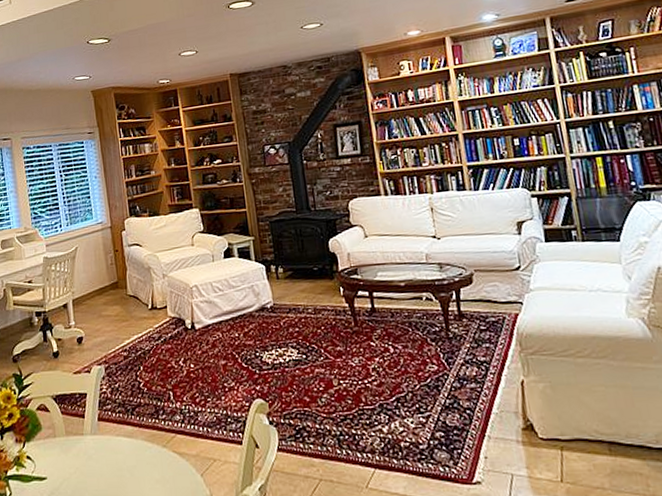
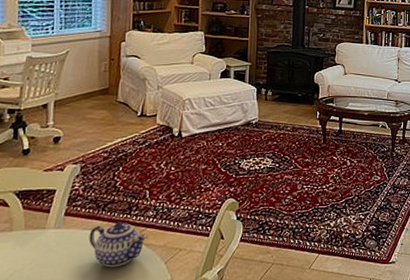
teapot: none [123,427,180,479] -> present [88,222,149,268]

